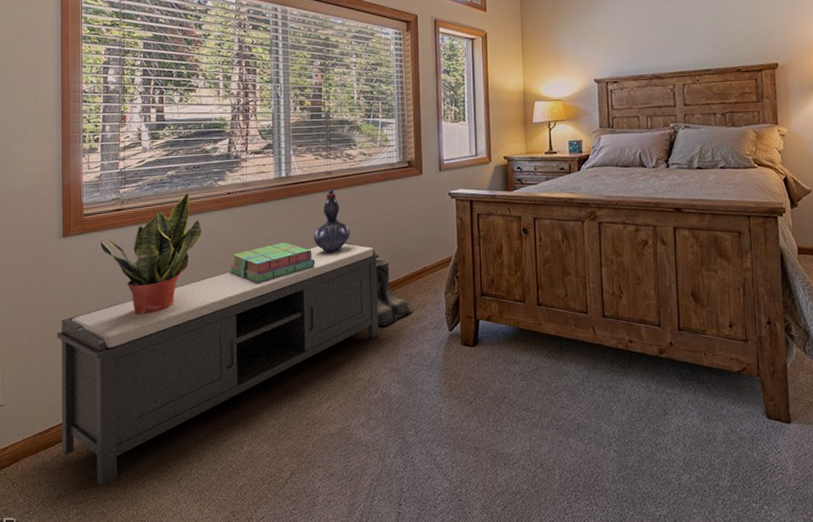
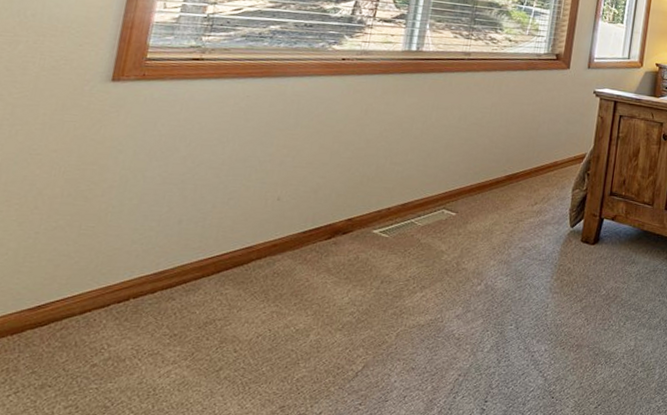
bench: present [56,242,379,485] -> none [58,126,508,374]
potted plant: present [100,192,202,315] -> none [163,51,302,181]
stack of books: present [229,242,316,284] -> none [328,118,435,160]
decorative vase: present [313,189,350,254] -> none [436,70,481,138]
boots: present [376,258,412,326] -> none [493,147,535,217]

